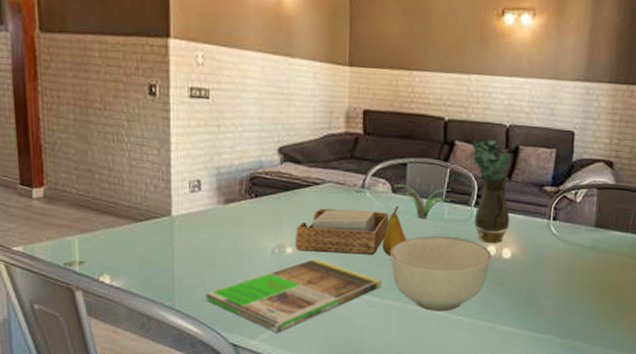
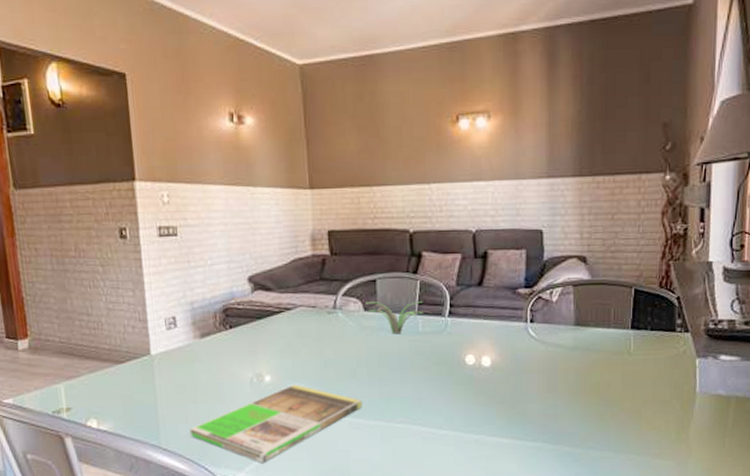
napkin holder: present [296,208,389,254] -> none [272,331,363,378]
fruit: present [382,205,407,257] -> none [359,323,384,376]
bowl: present [389,236,492,312] -> none [367,350,471,428]
vase: present [470,133,510,243] -> none [439,242,486,352]

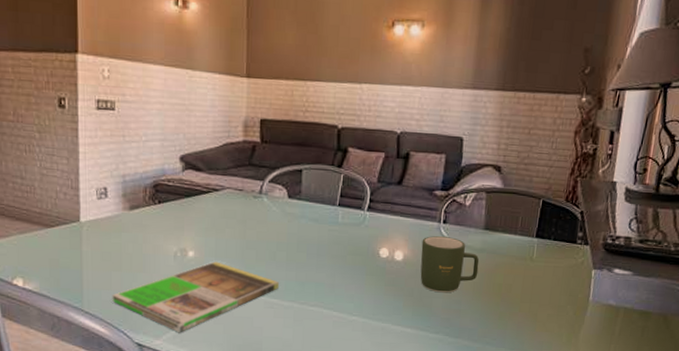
plant: present [365,300,432,334] -> none [290,190,353,223]
mug: none [509,337,573,398] -> present [420,236,480,293]

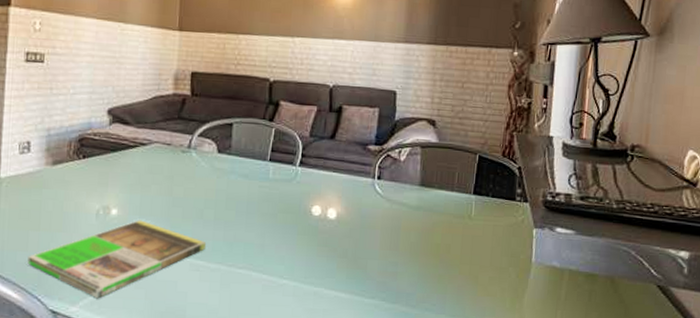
mug: present [420,236,480,293] -> none [354,193,416,254]

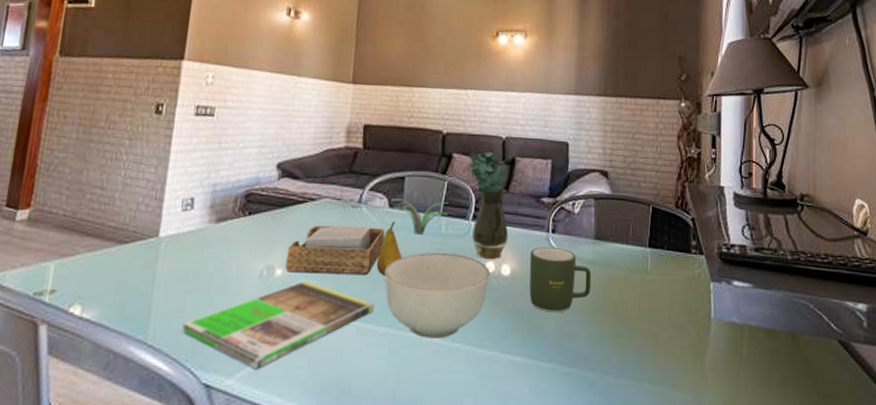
napkin holder: none [120,169,214,215] -> present [285,225,385,275]
fruit: none [206,165,232,218] -> present [376,221,403,277]
bowl: none [214,196,317,275] -> present [384,253,490,339]
plant: none [220,144,284,179] -> present [391,199,457,235]
vase: none [295,93,335,203] -> present [468,145,509,259]
mug: none [354,193,416,254] -> present [529,247,592,313]

